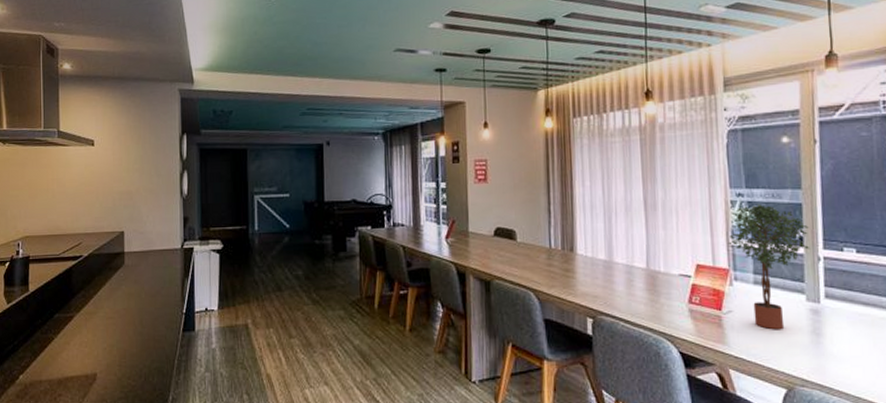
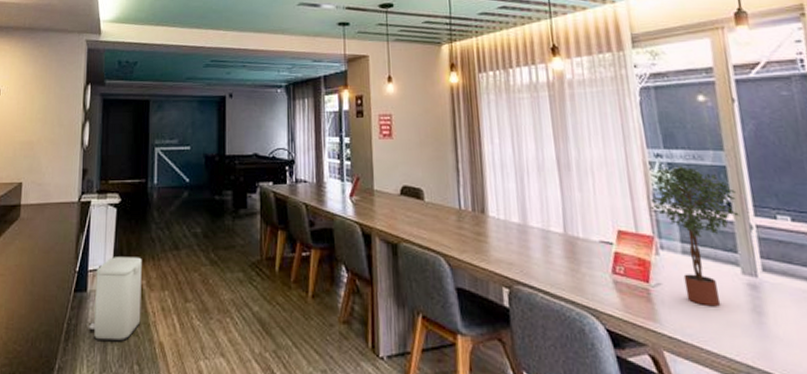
pedal bin: none [198,298,248,375] -> present [88,257,142,342]

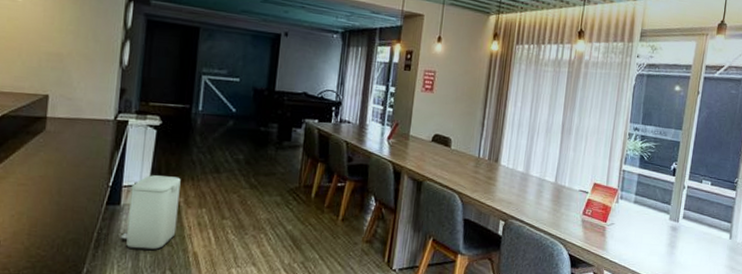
potted tree: present [650,166,741,307] -> none [621,138,682,241]

